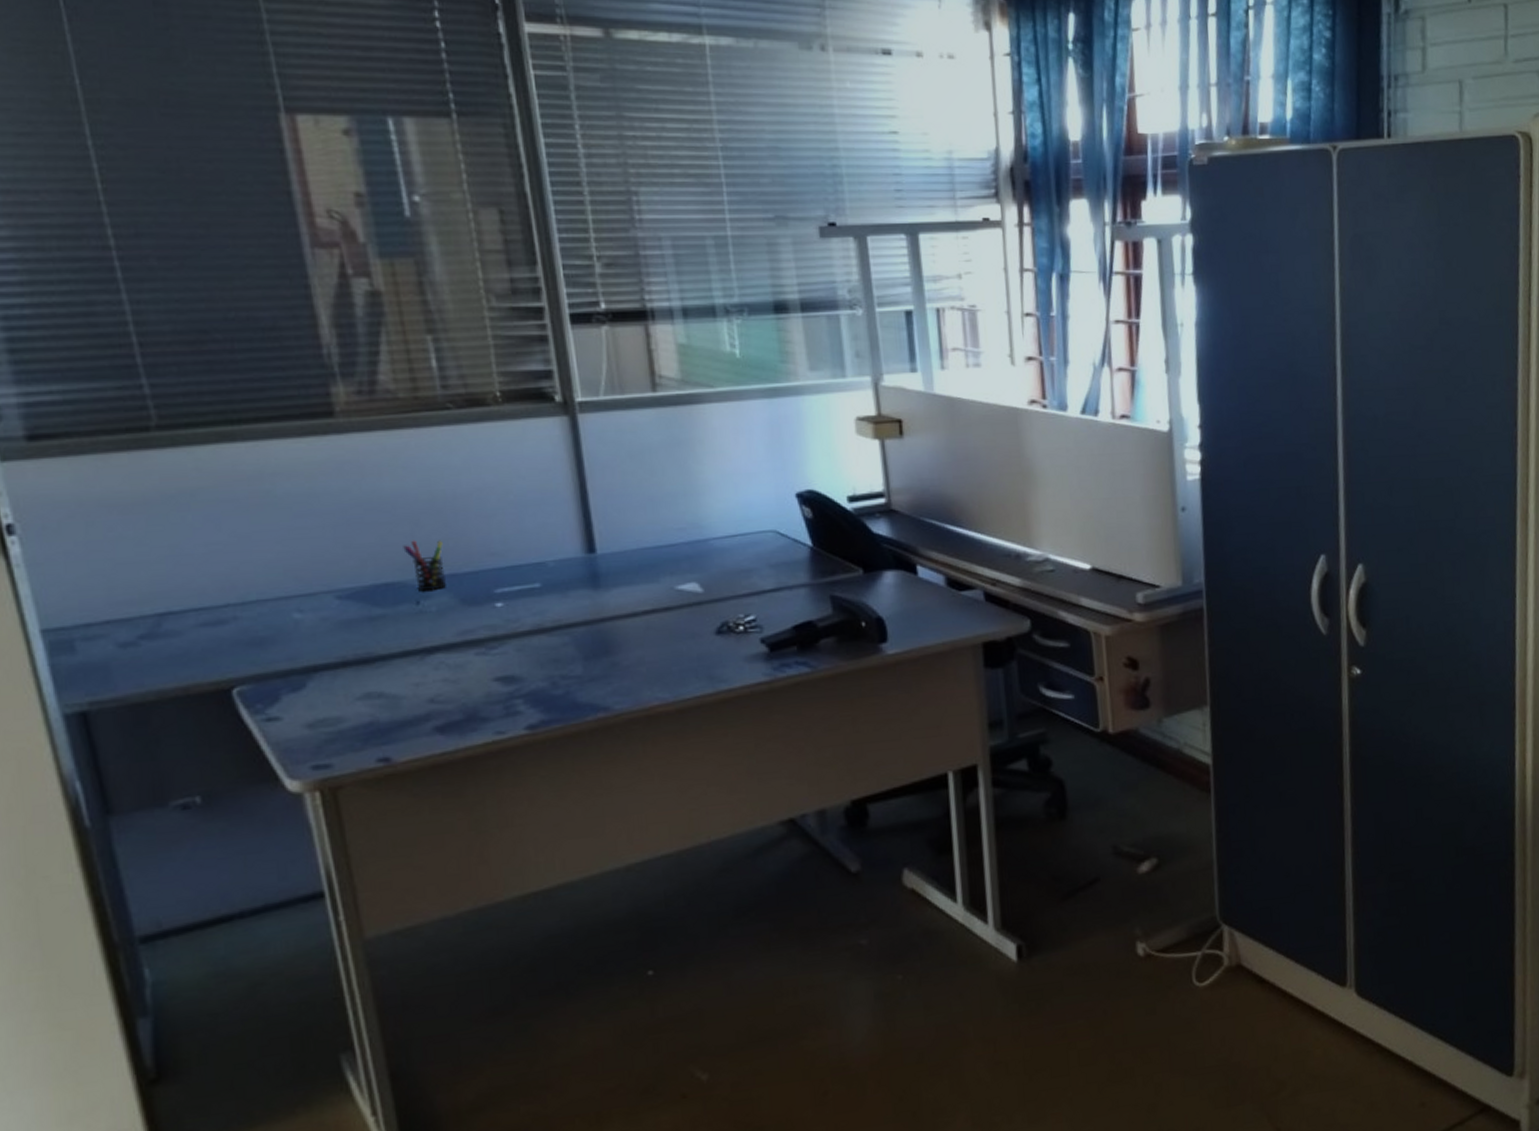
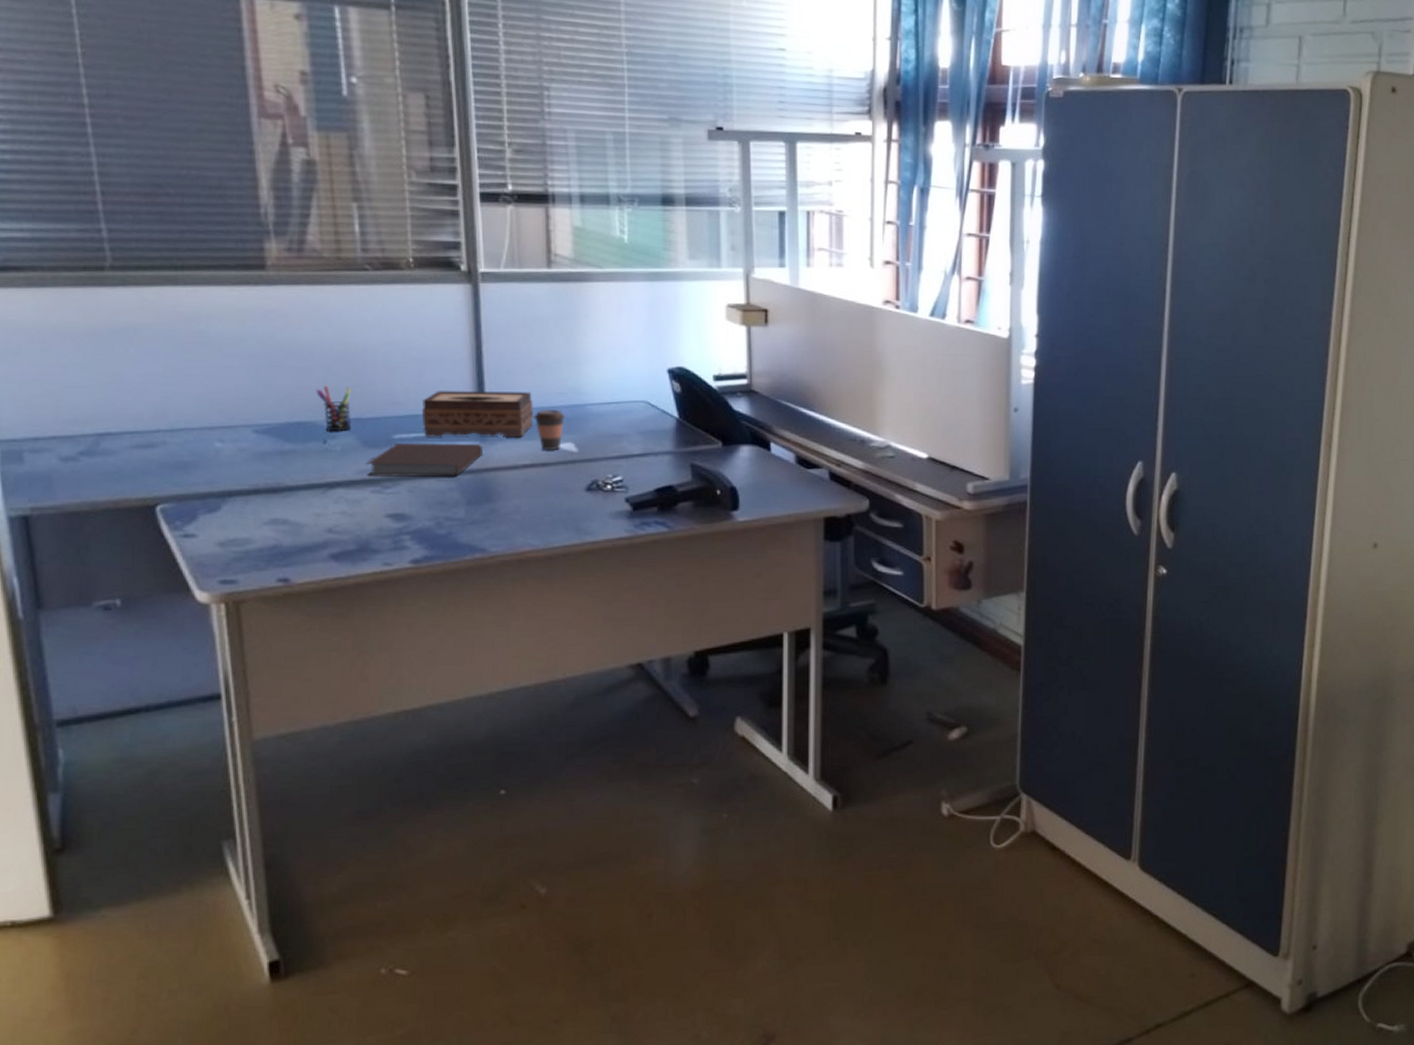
notebook: none [466,592,597,638] -> present [365,442,482,477]
tissue box: none [523,530,651,589] -> present [421,391,533,438]
coffee cup: none [650,547,686,594] -> present [533,410,565,451]

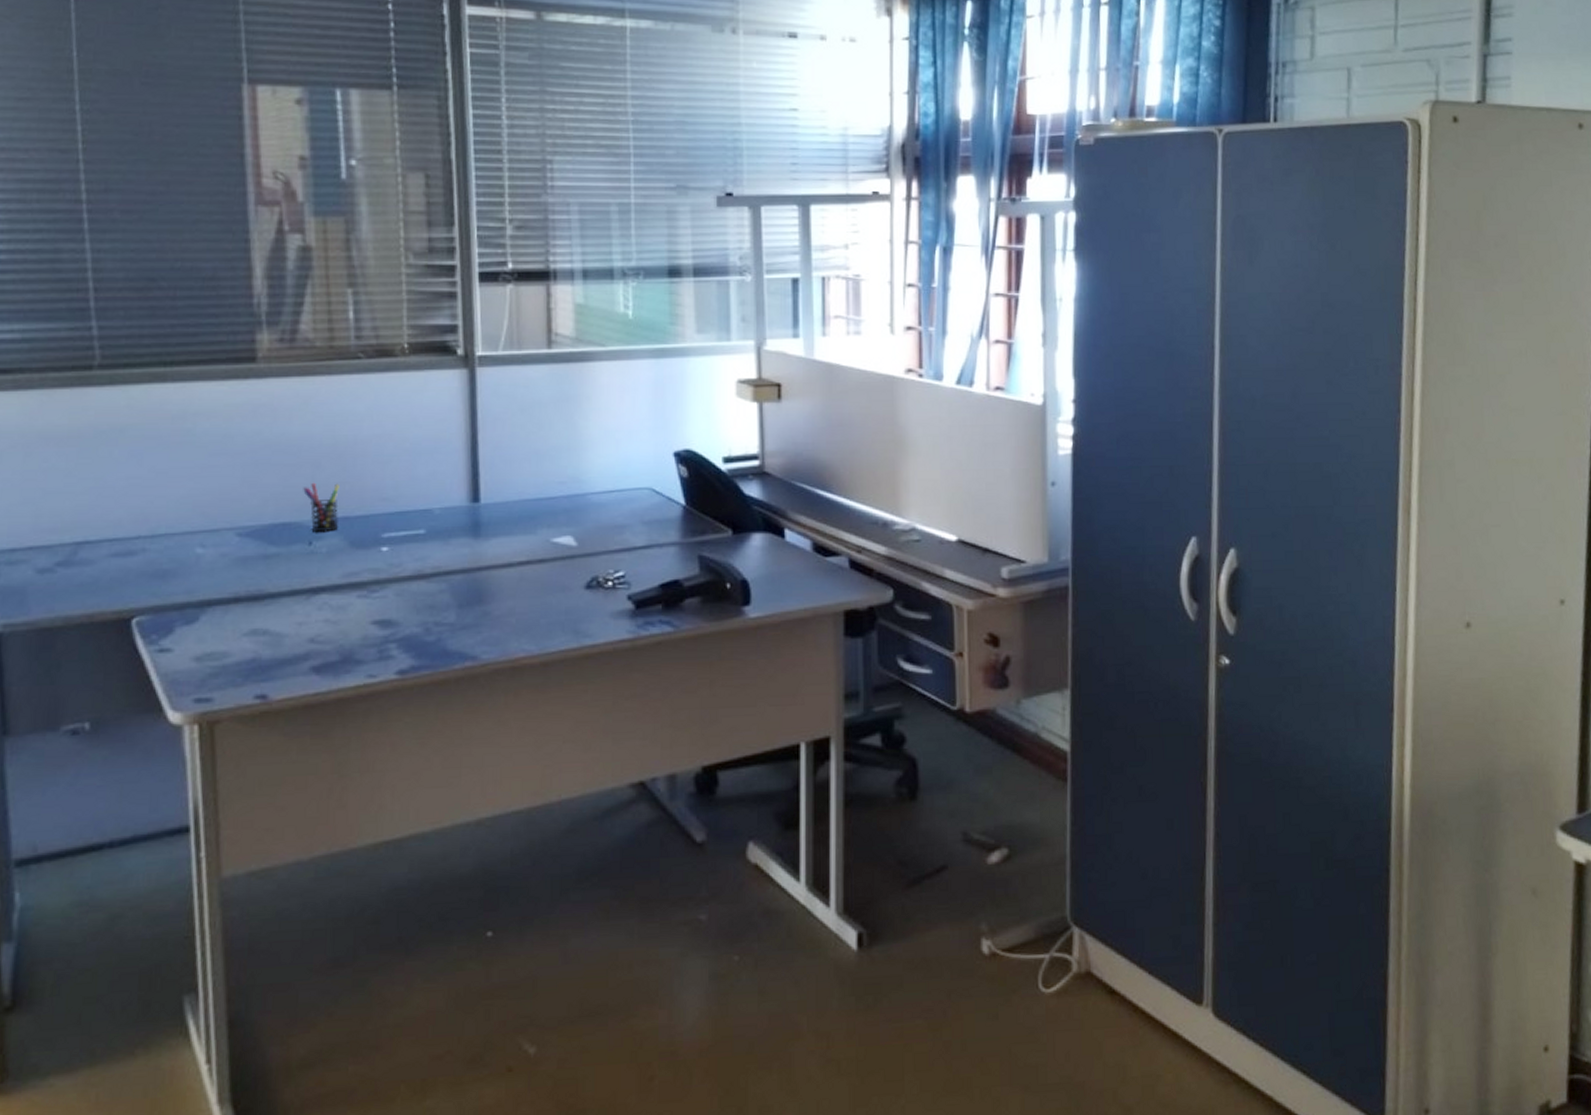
notebook: present [365,442,482,477] -> none [352,541,476,580]
tissue box: present [421,391,533,438] -> none [412,482,531,535]
coffee cup: present [533,410,565,451] -> none [530,501,564,546]

